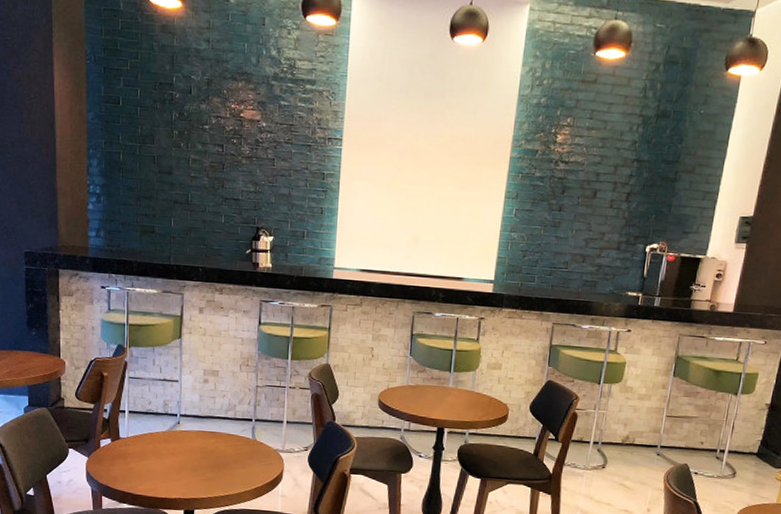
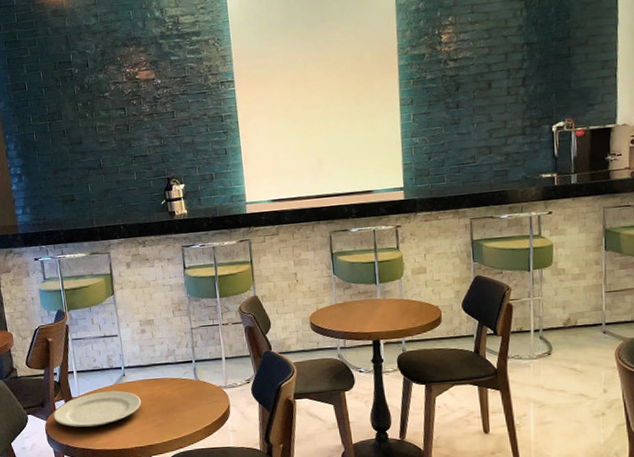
plate: none [96,436,192,472] -> present [53,390,141,428]

